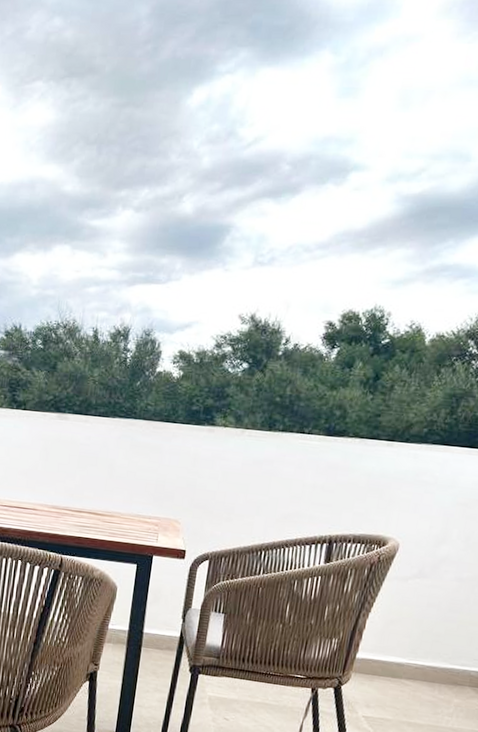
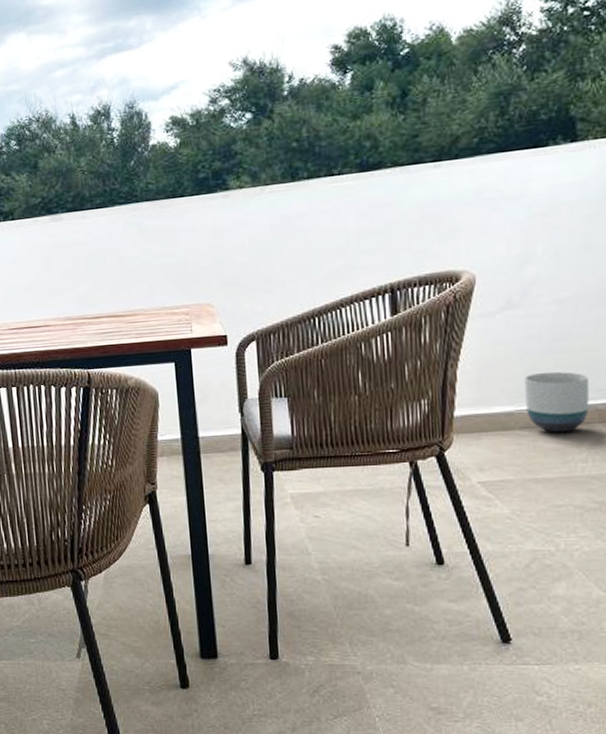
planter: none [414,635,469,689] -> present [525,371,589,433]

